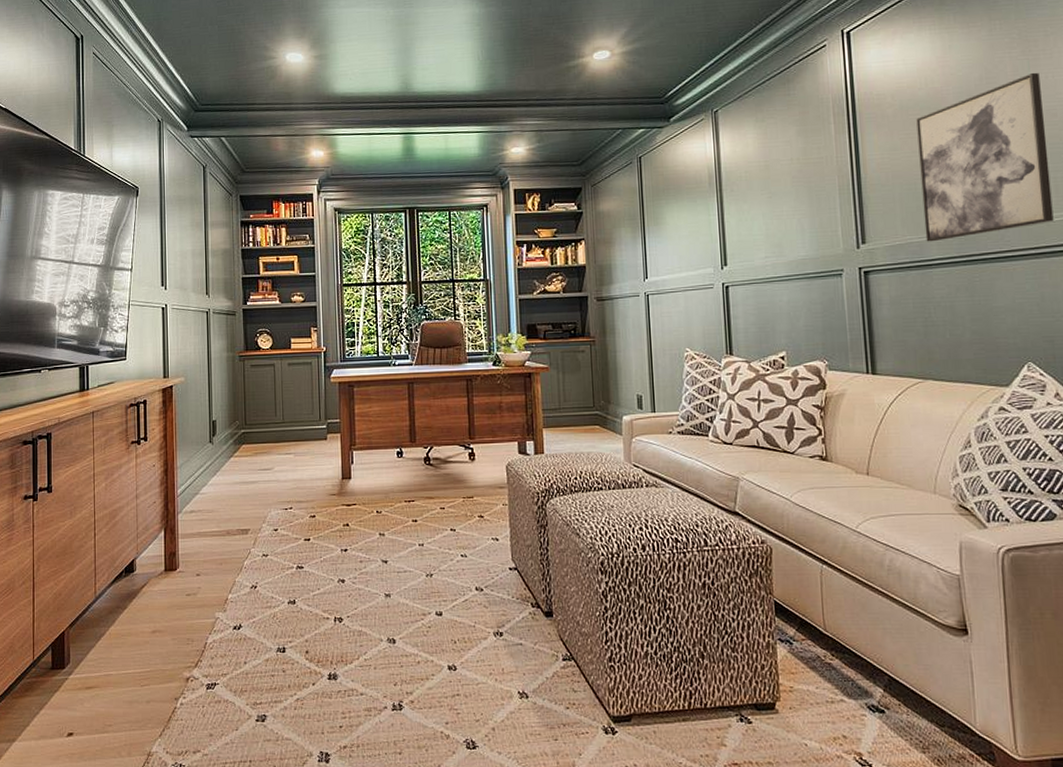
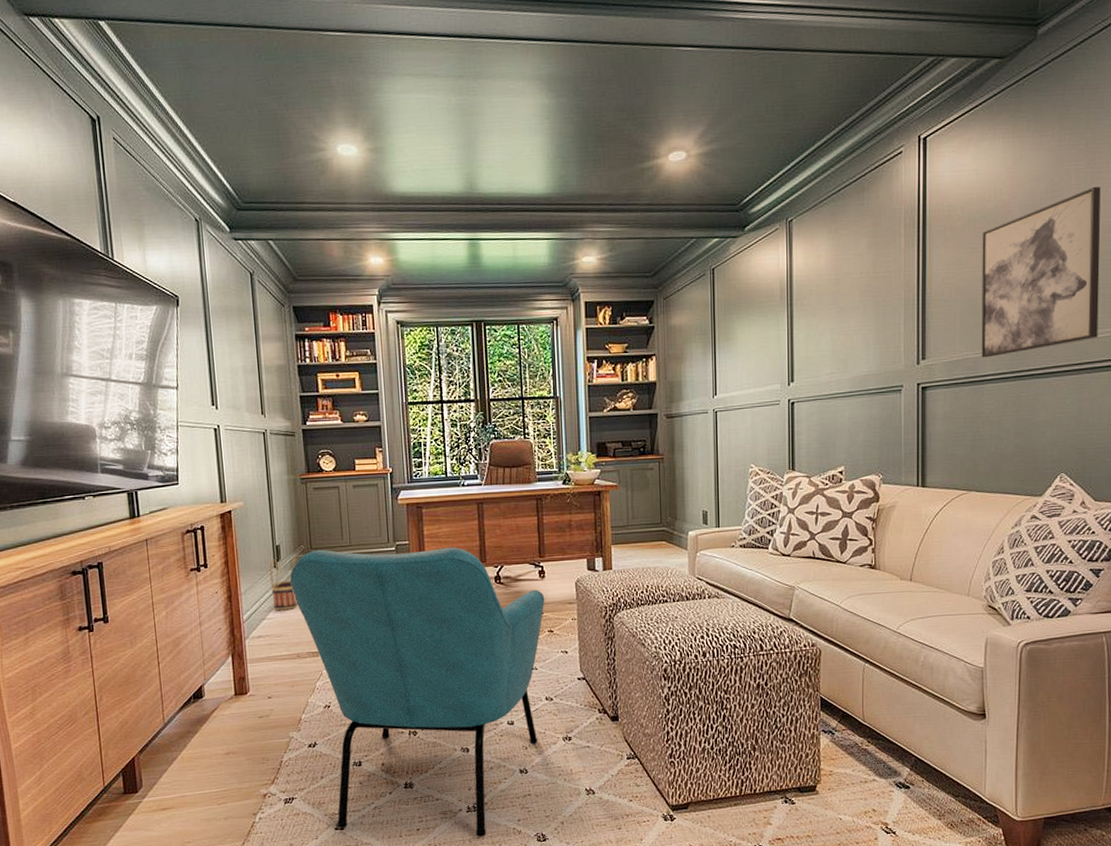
basket: none [205,433,232,485] -> present [269,558,299,610]
armchair: none [224,425,475,739] -> present [290,547,545,837]

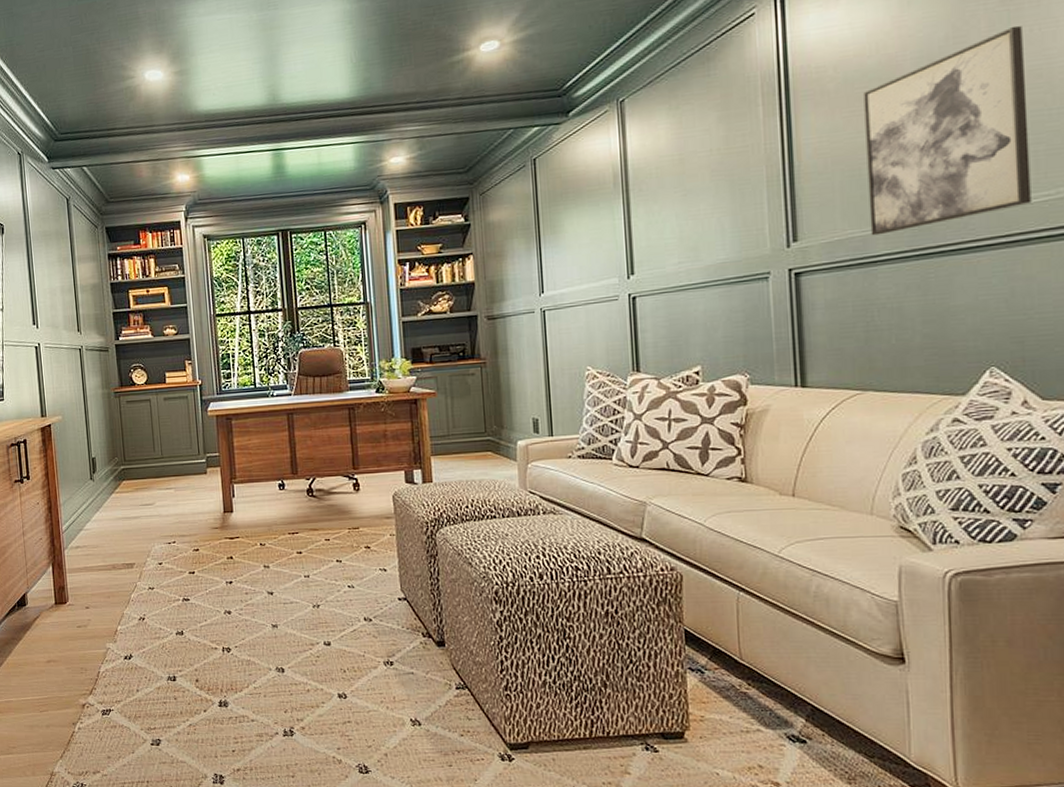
basket: present [269,558,299,610] -> none [86,470,113,521]
armchair: present [290,547,545,837] -> none [105,458,361,763]

